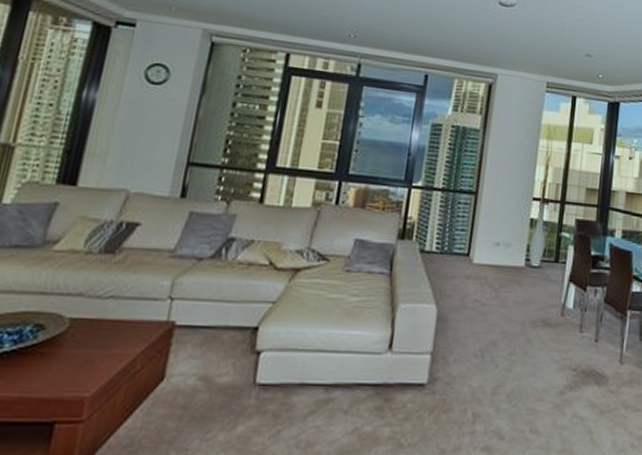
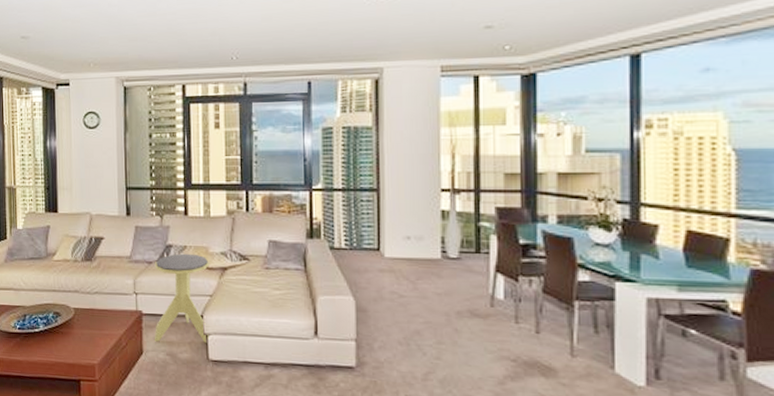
side table: none [184,249,281,363] -> present [154,253,210,343]

